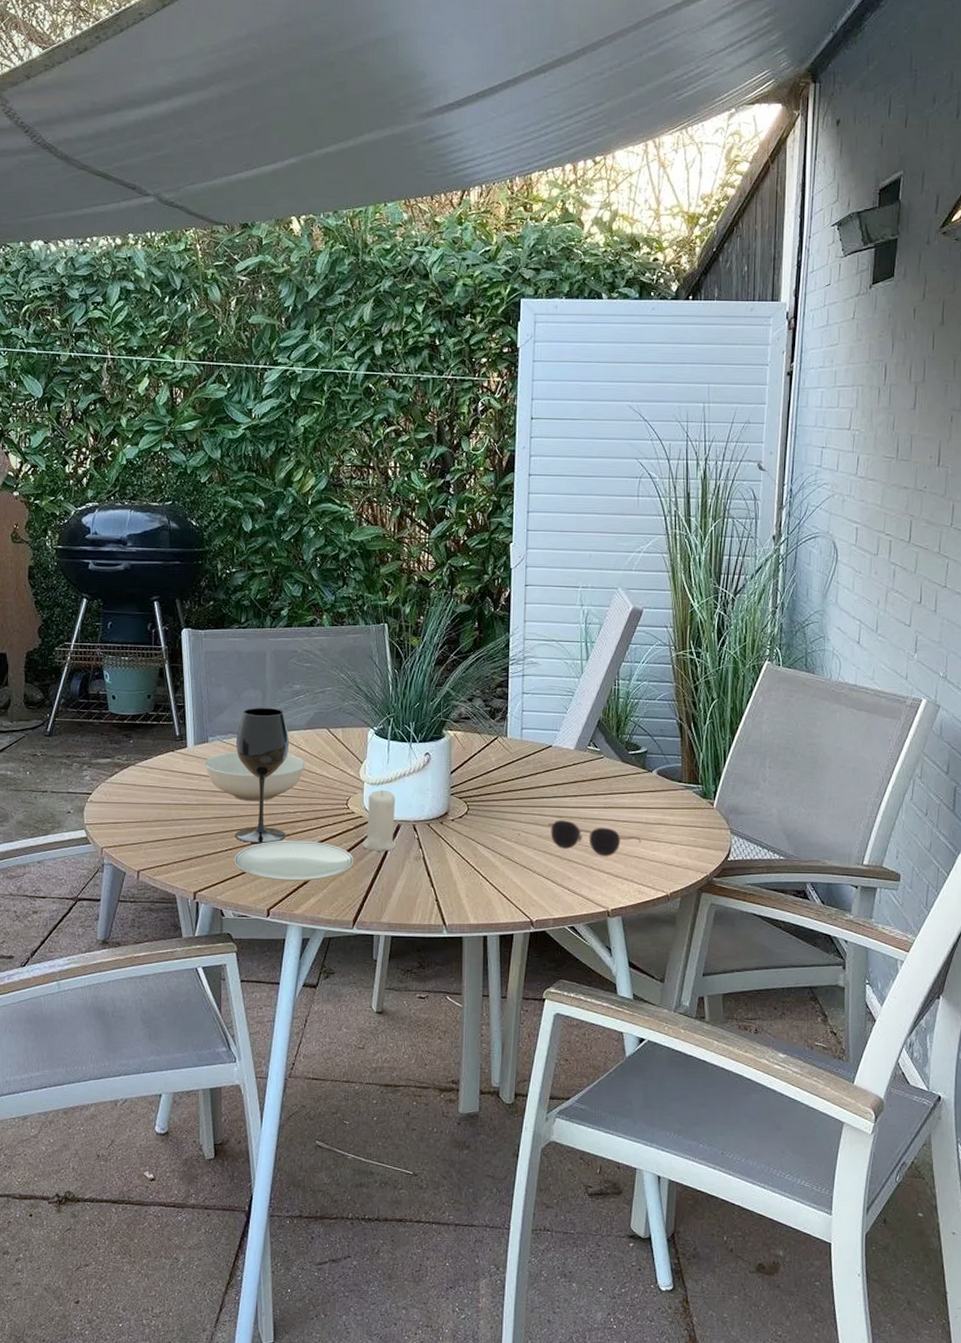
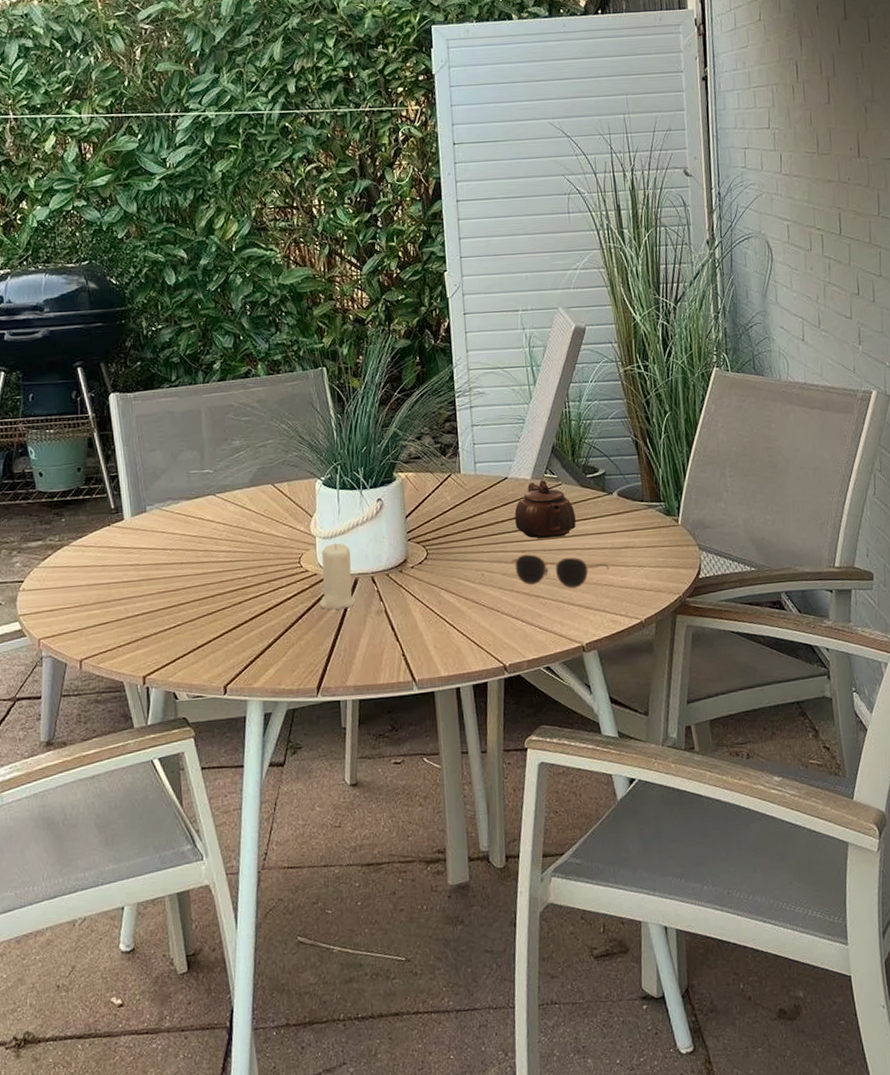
bowl: present [205,751,306,802] -> none [144,515,253,572]
wineglass: present [234,708,290,844] -> none [176,468,238,616]
plate: present [234,840,354,882] -> none [183,606,313,654]
teapot: none [555,751,614,808] -> present [514,479,576,539]

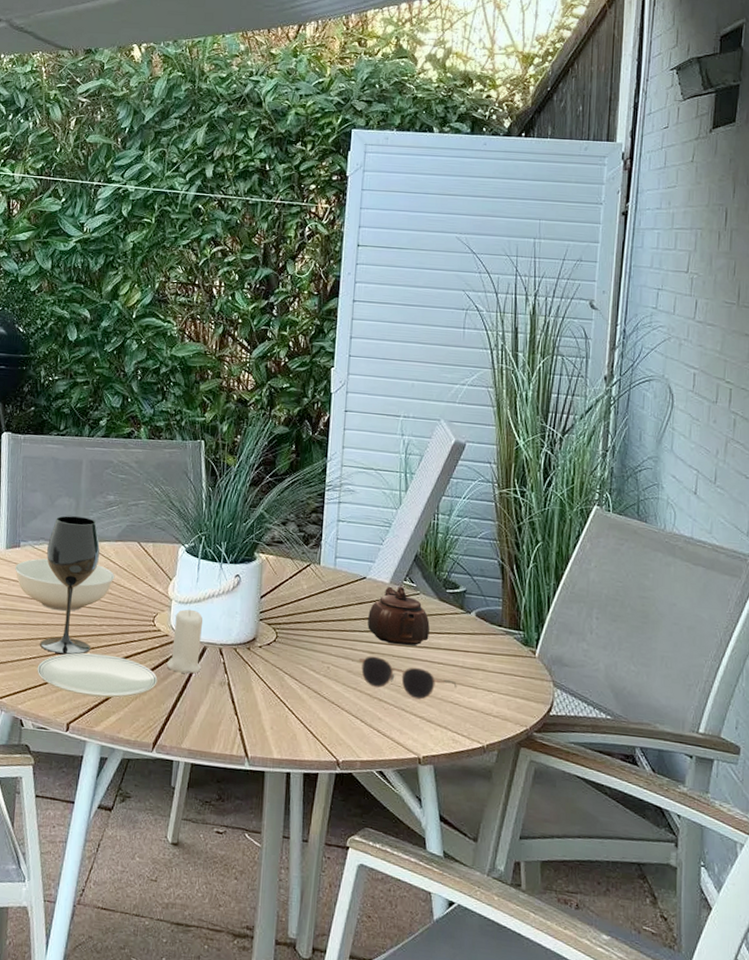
bowl: none [144,515,253,572] -> present [15,558,115,612]
wineglass: none [176,468,238,616] -> present [39,515,101,655]
plate: none [183,606,313,654] -> present [37,653,158,699]

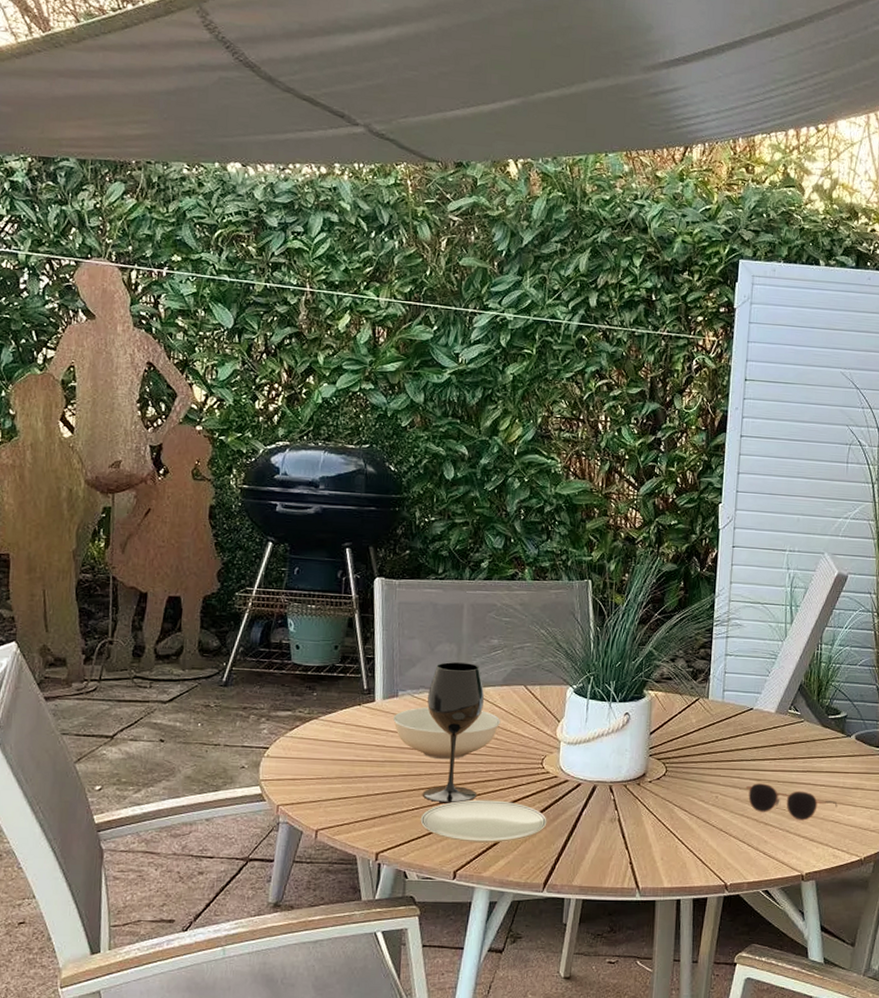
candle: present [166,609,203,674] -> none [556,749,593,813]
teapot: present [368,586,430,646] -> none [754,715,813,771]

